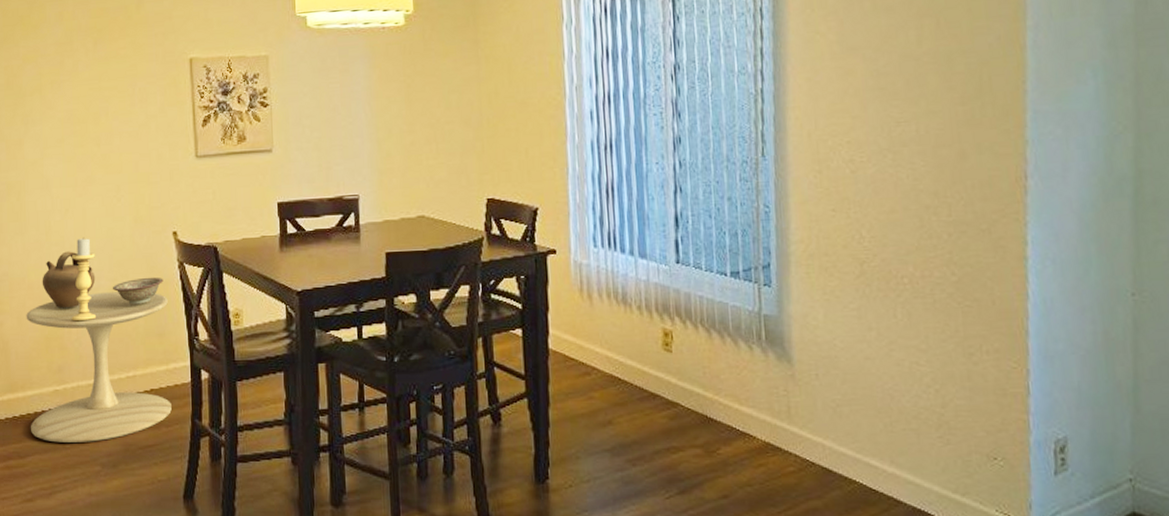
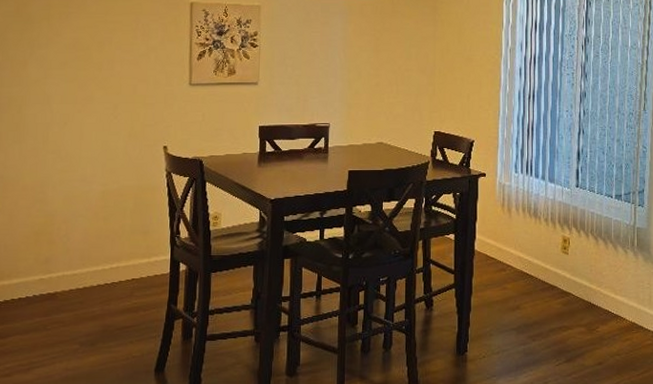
side table: present [26,292,172,443] -> none [13,195,154,325]
jug: present [42,251,96,309] -> none [35,159,88,208]
candle holder: present [71,237,97,320] -> none [62,147,89,219]
decorative bowl: present [113,277,163,305] -> none [104,183,151,207]

